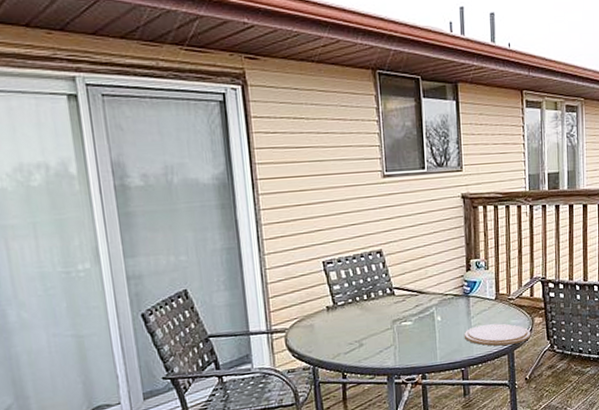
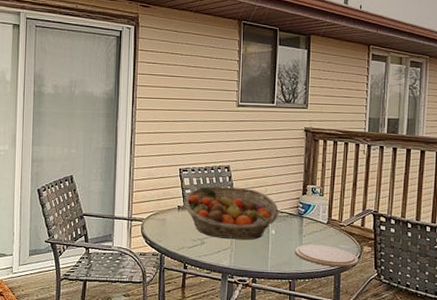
fruit basket: none [333,273,443,337] -> present [184,186,279,240]

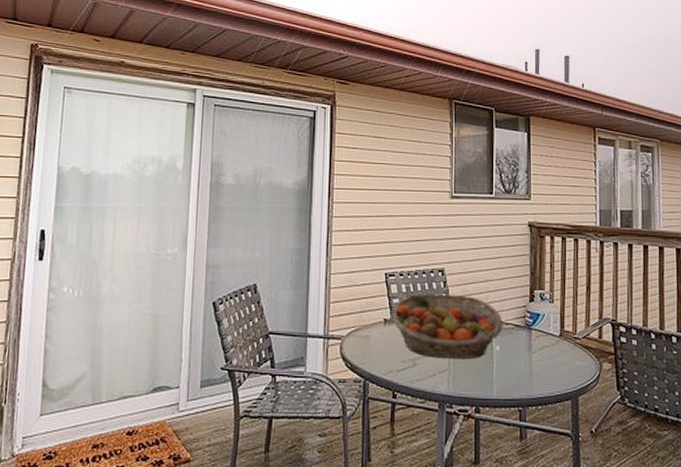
plate: present [294,244,359,267] -> none [523,363,599,389]

